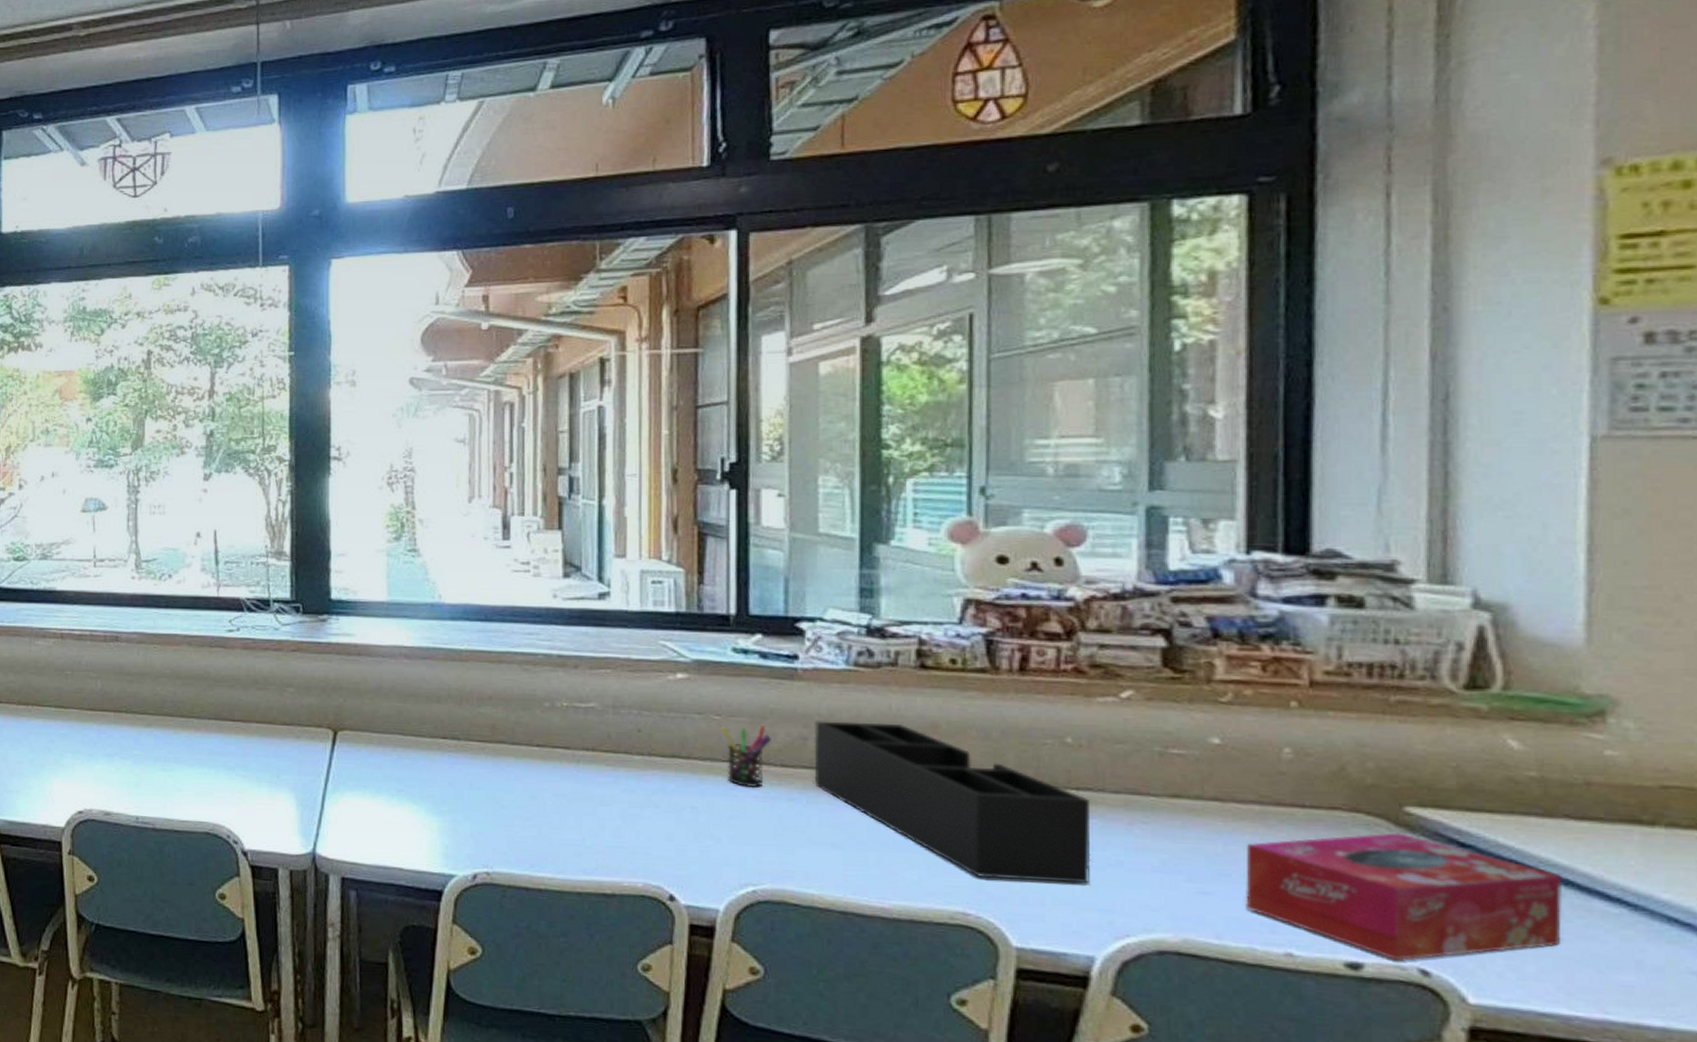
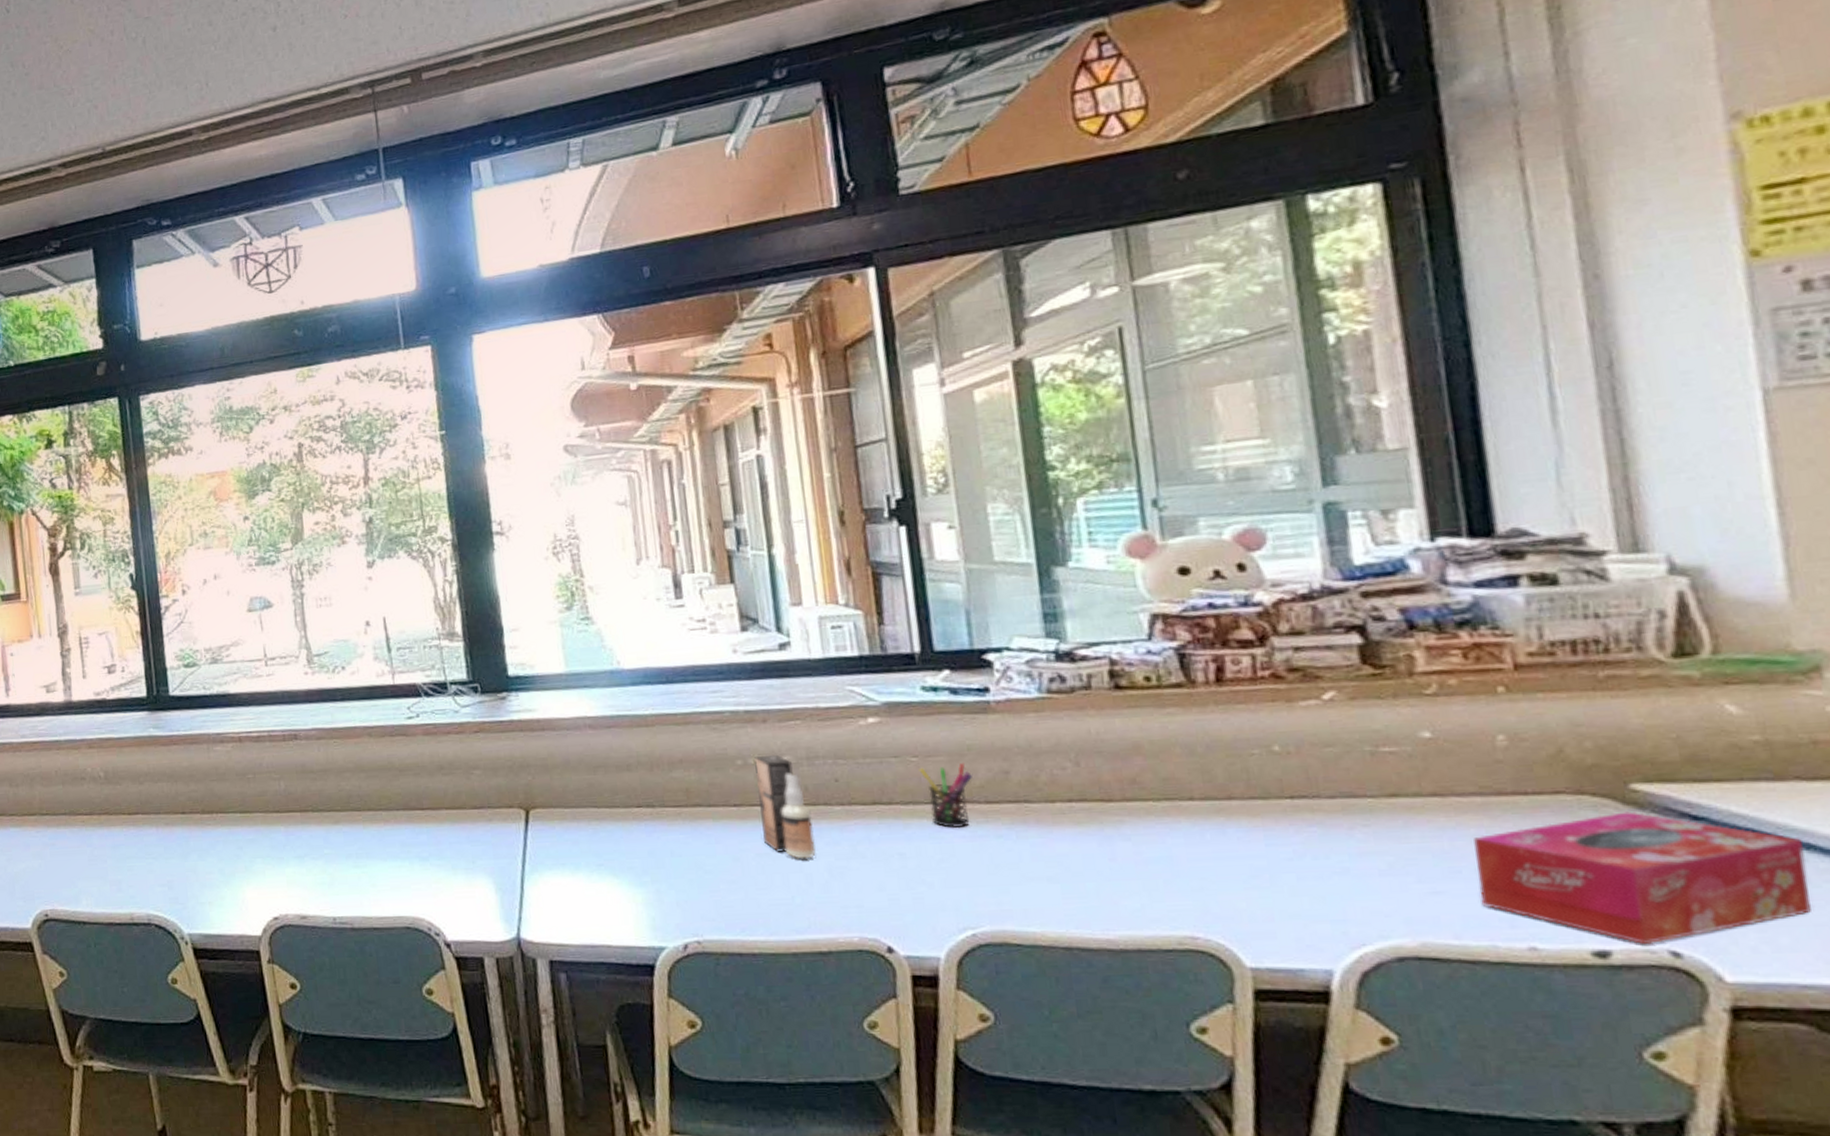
spray bottle: none [561,699,611,804] -> present [754,754,816,860]
desk organizer: present [814,721,1091,884] -> none [1015,748,1317,899]

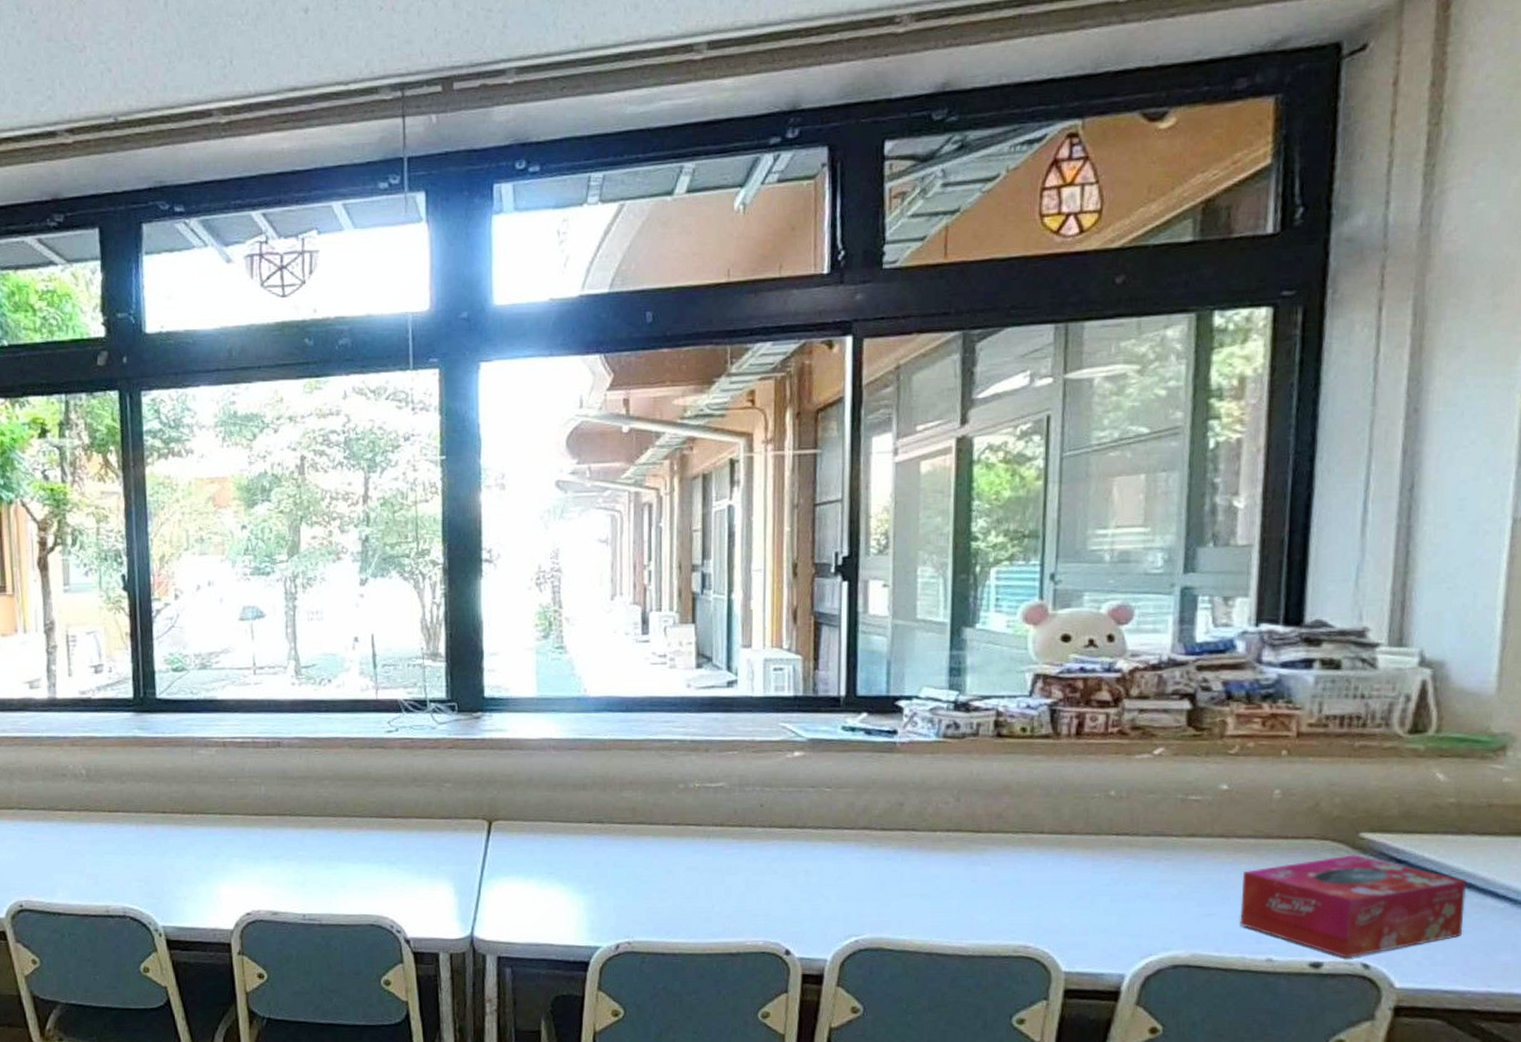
spray bottle: present [754,754,816,860] -> none [693,780,737,873]
pen holder: present [919,763,972,829] -> none [831,795,873,851]

